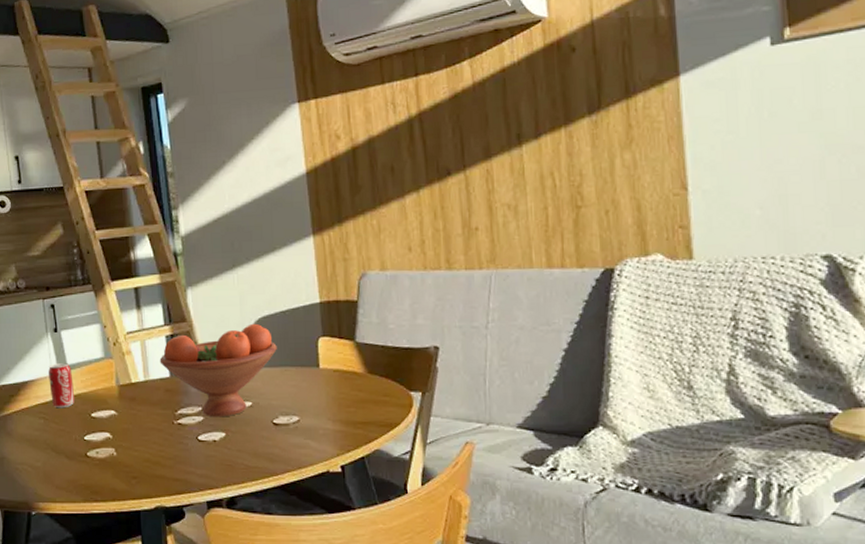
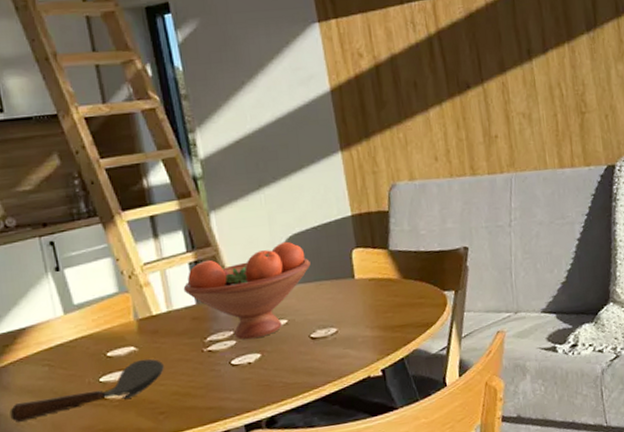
spoon: none [11,424,139,468] -> present [9,358,164,423]
beverage can: present [48,362,75,409] -> none [51,301,86,353]

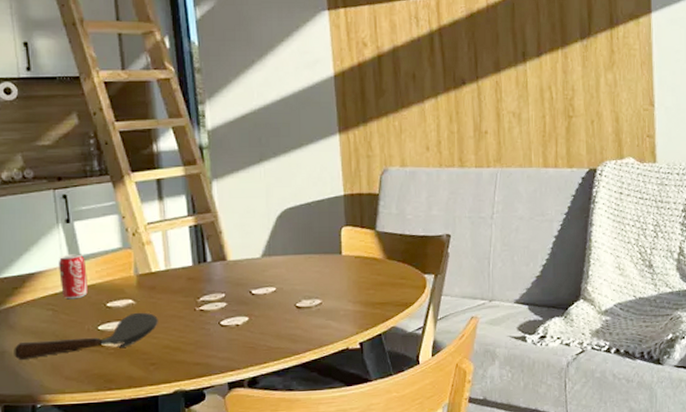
beverage can: none [51,301,86,353] -> present [59,253,89,300]
fruit bowl: present [183,241,311,340] -> none [182,214,302,303]

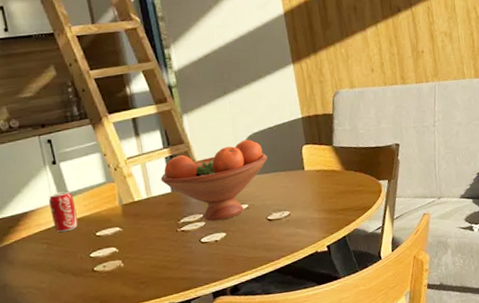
spoon: present [14,312,158,361] -> none [14,237,145,292]
fruit bowl: none [182,214,302,303] -> present [160,139,268,222]

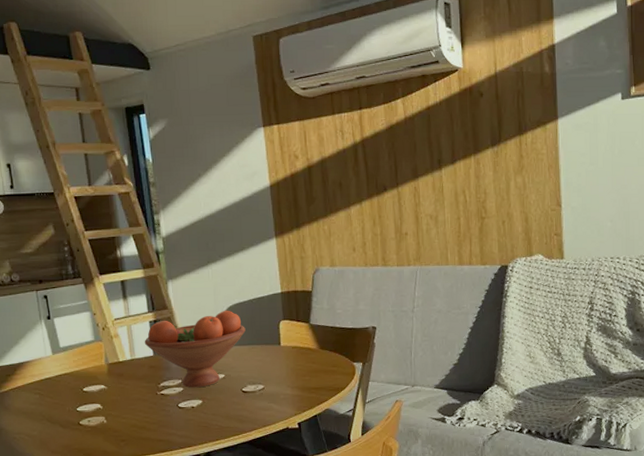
beverage can: present [49,190,79,233] -> none [43,345,68,385]

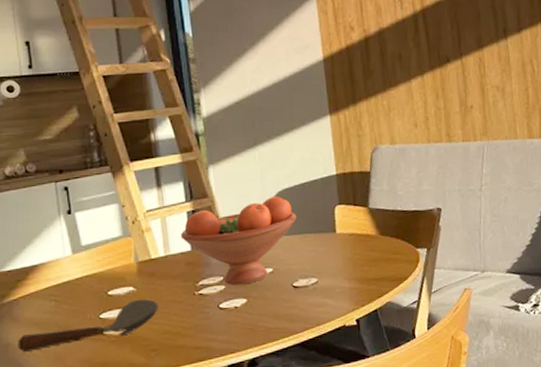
spoon: none [9,396,126,437] -> present [17,299,158,353]

